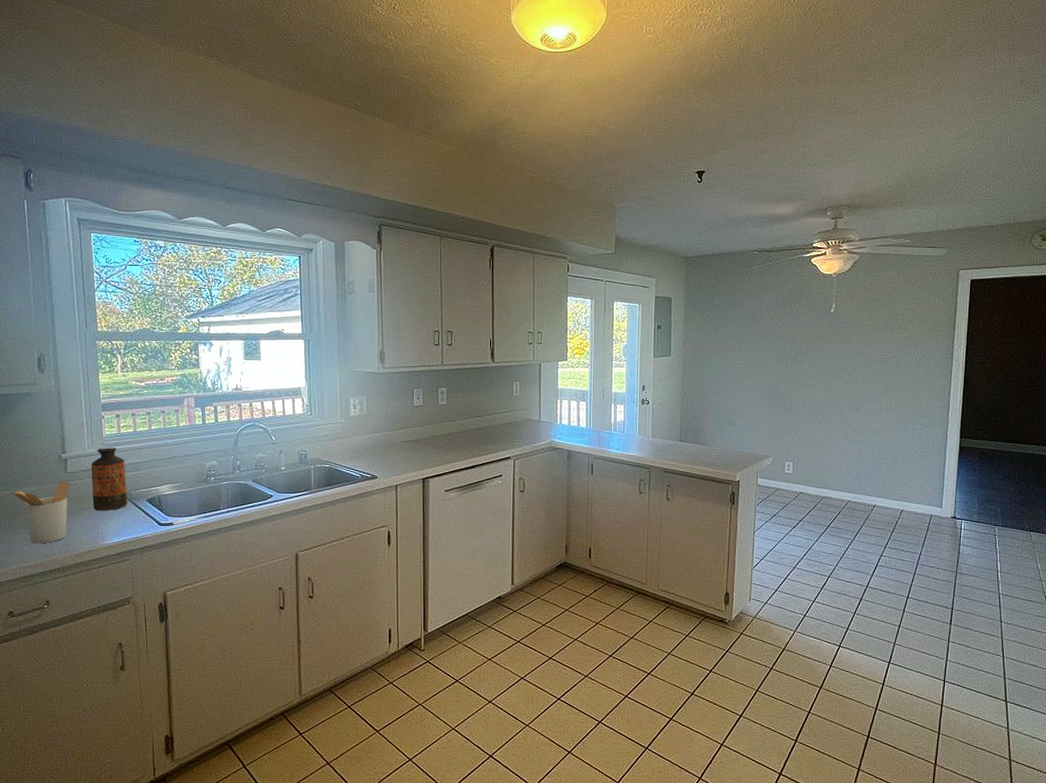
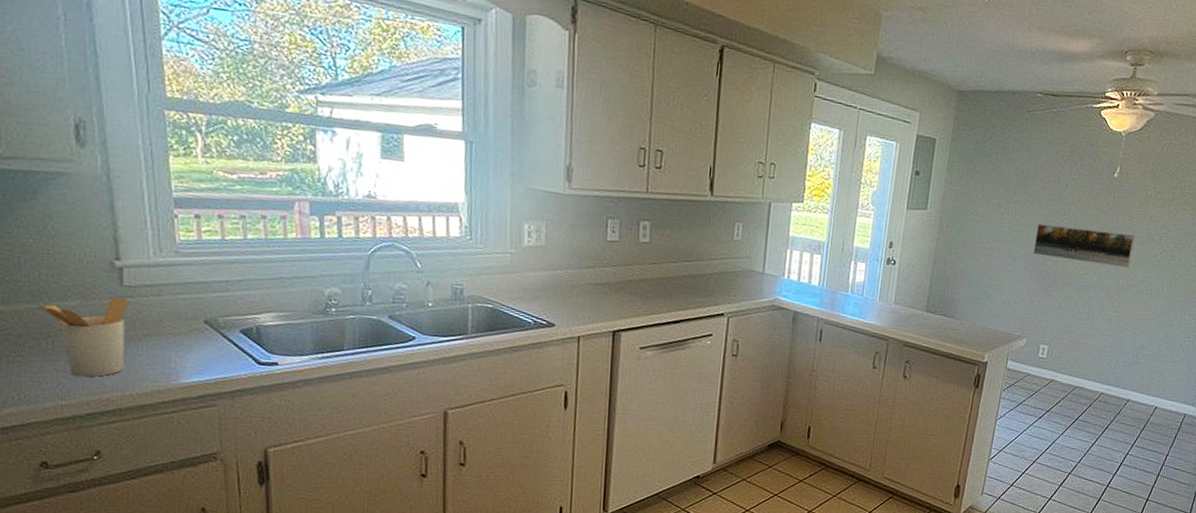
bottle: present [91,448,128,511] -> none [159,257,213,341]
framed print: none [767,358,858,389] -> present [1033,223,1135,268]

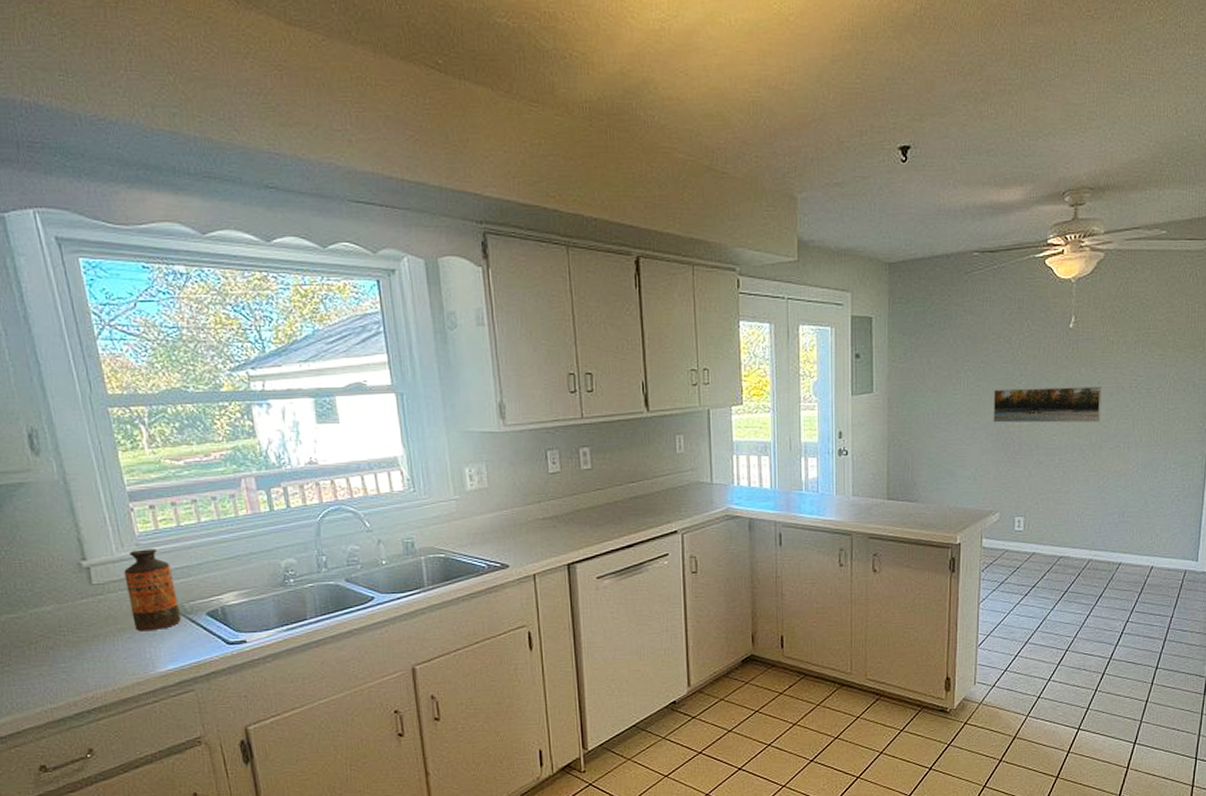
utensil holder: present [40,298,128,378] -> none [19,597,105,679]
bottle: none [159,257,213,341] -> present [124,549,181,632]

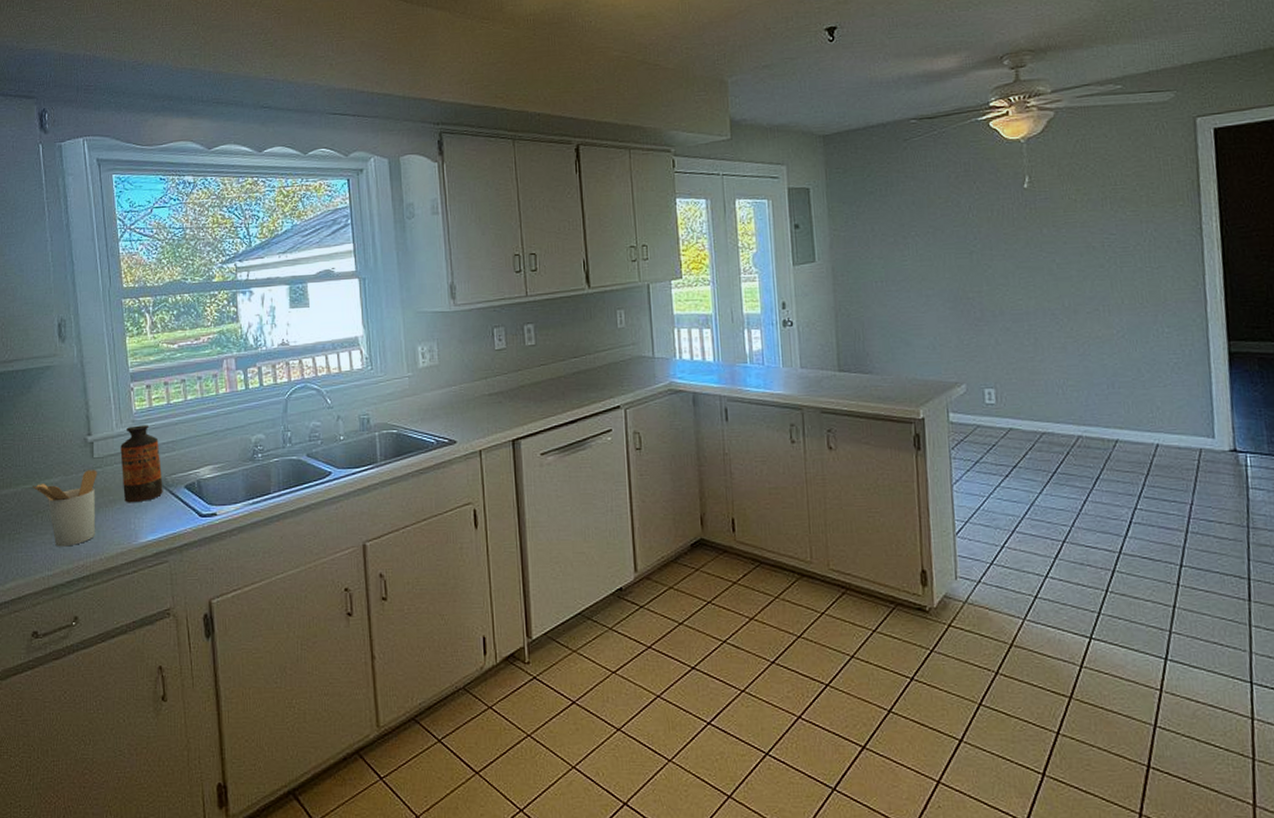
utensil holder: none [19,597,105,679] -> present [33,470,97,547]
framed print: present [993,386,1102,423] -> none [946,247,1072,289]

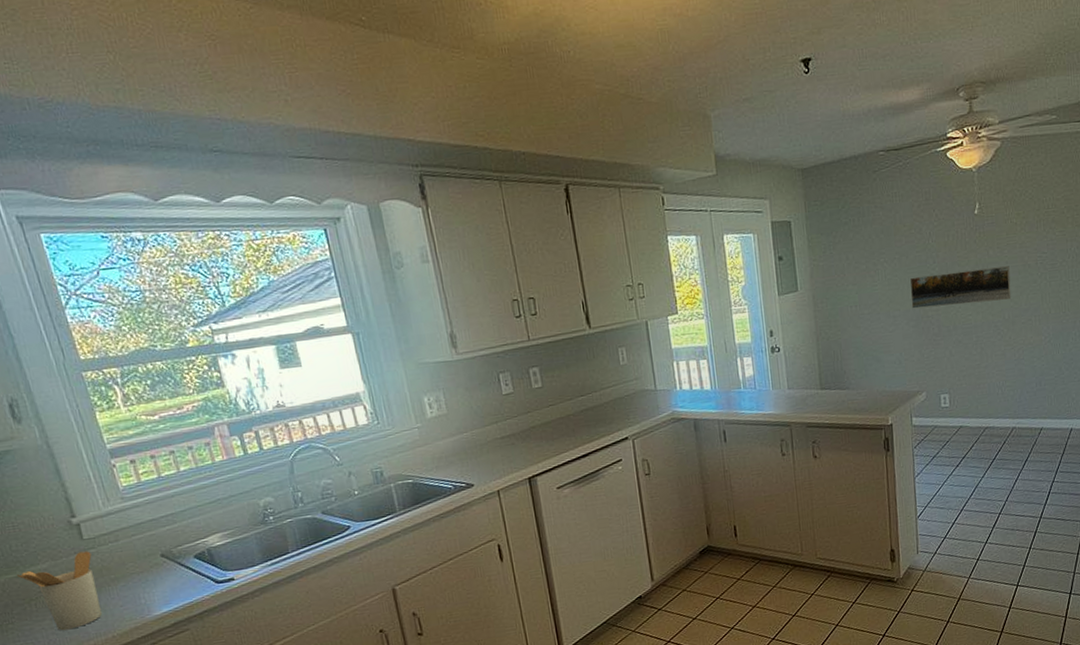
bottle: present [120,425,163,503] -> none [112,500,171,580]
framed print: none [946,247,1072,289] -> present [910,266,1011,309]

